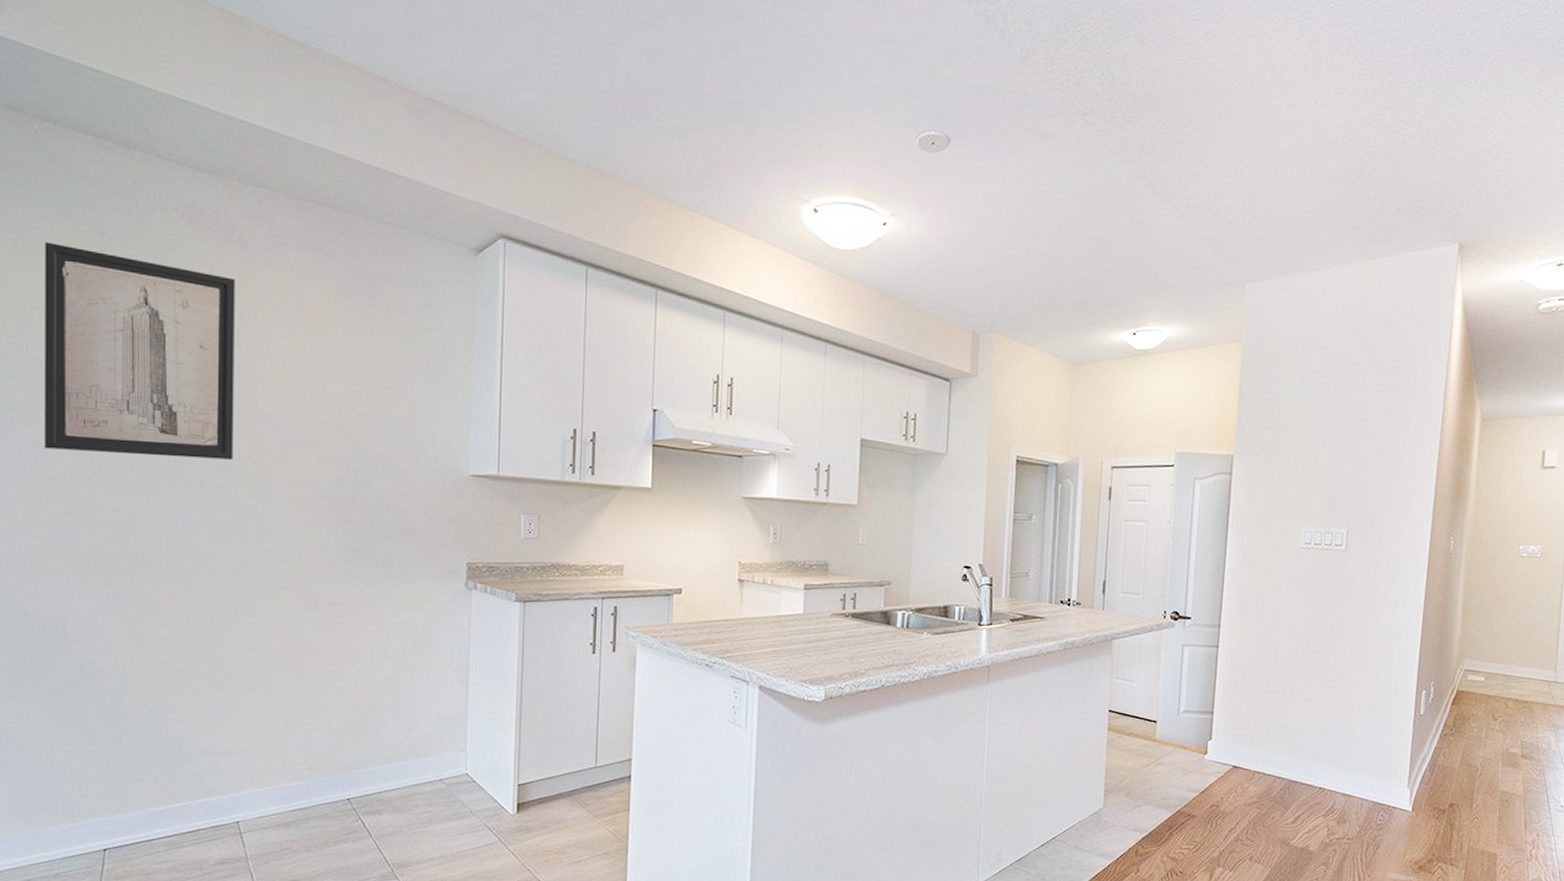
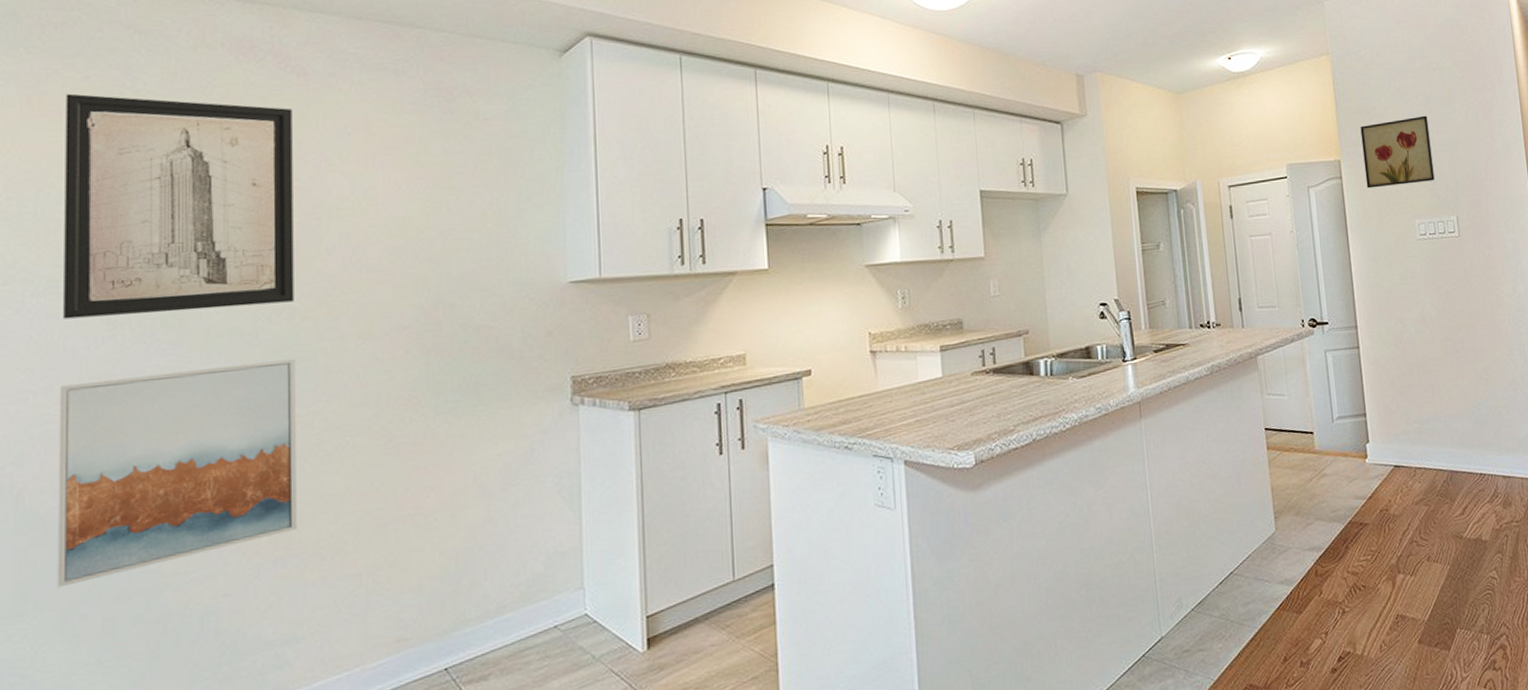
wall art: none [42,507,233,678] -> present [57,358,297,588]
wall art: none [1256,419,1337,490] -> present [1360,115,1435,189]

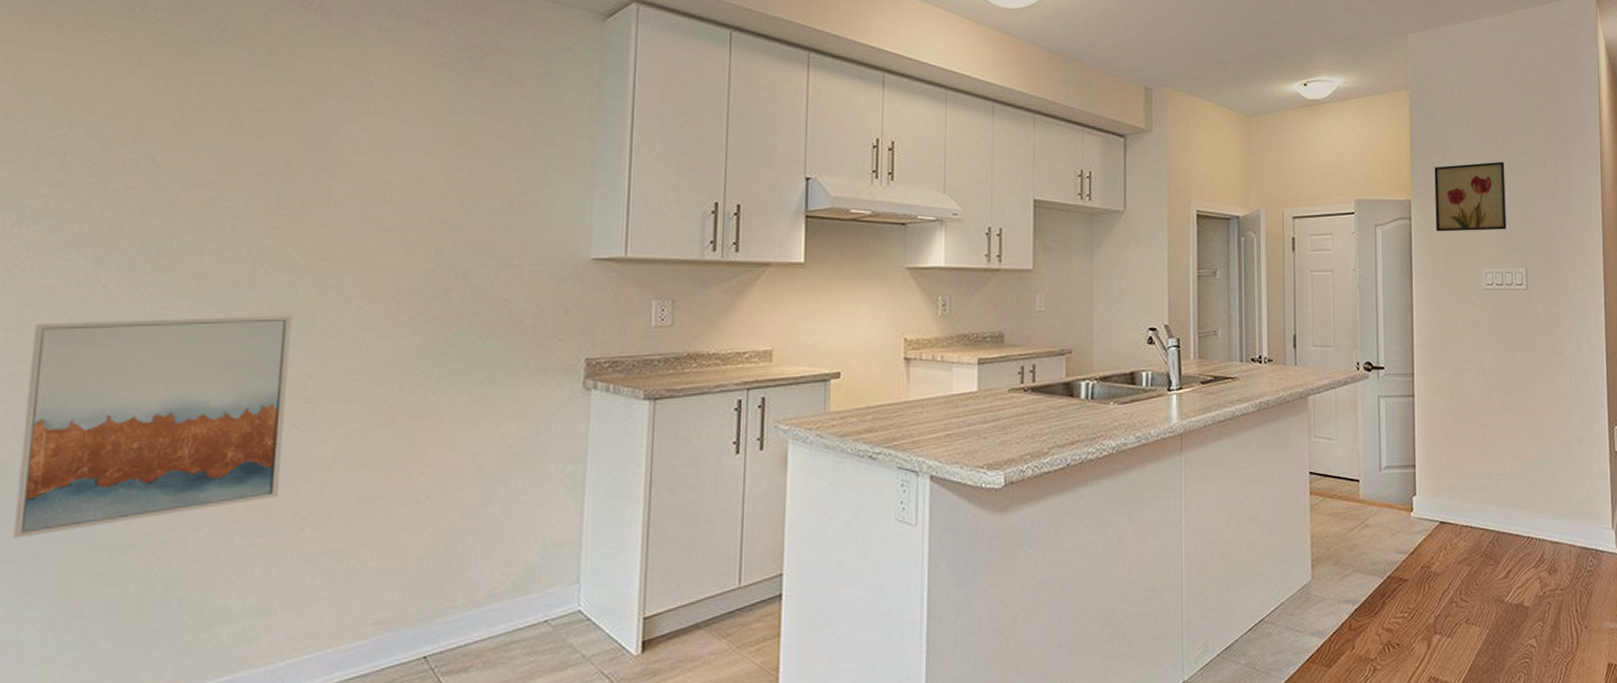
wall art: present [64,93,294,319] -> none [45,14,312,255]

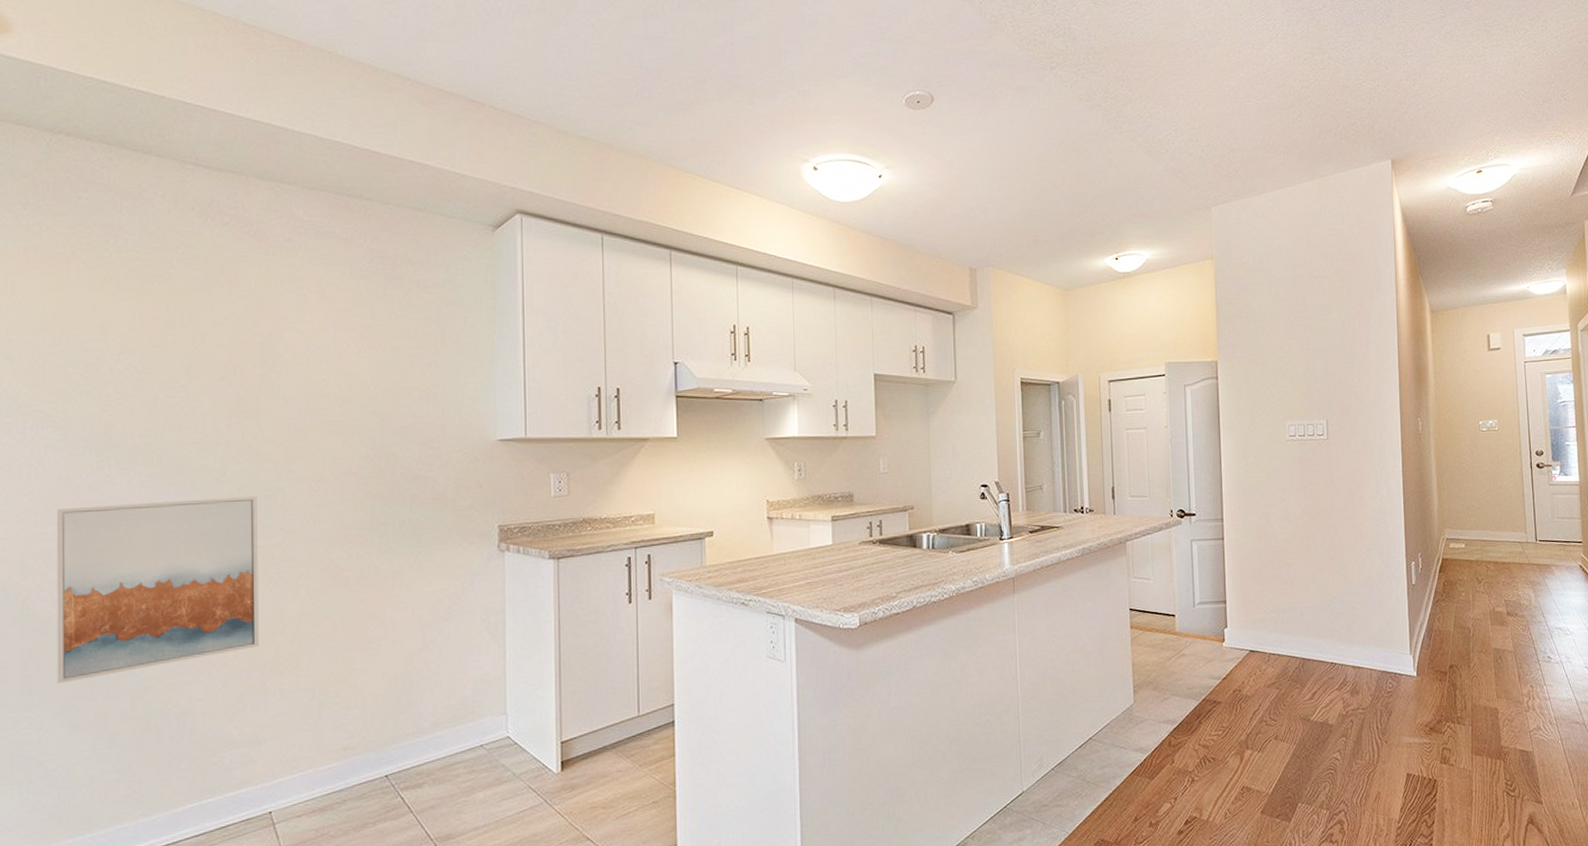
wall art: present [1434,161,1507,232] -> none [1239,322,1308,389]

